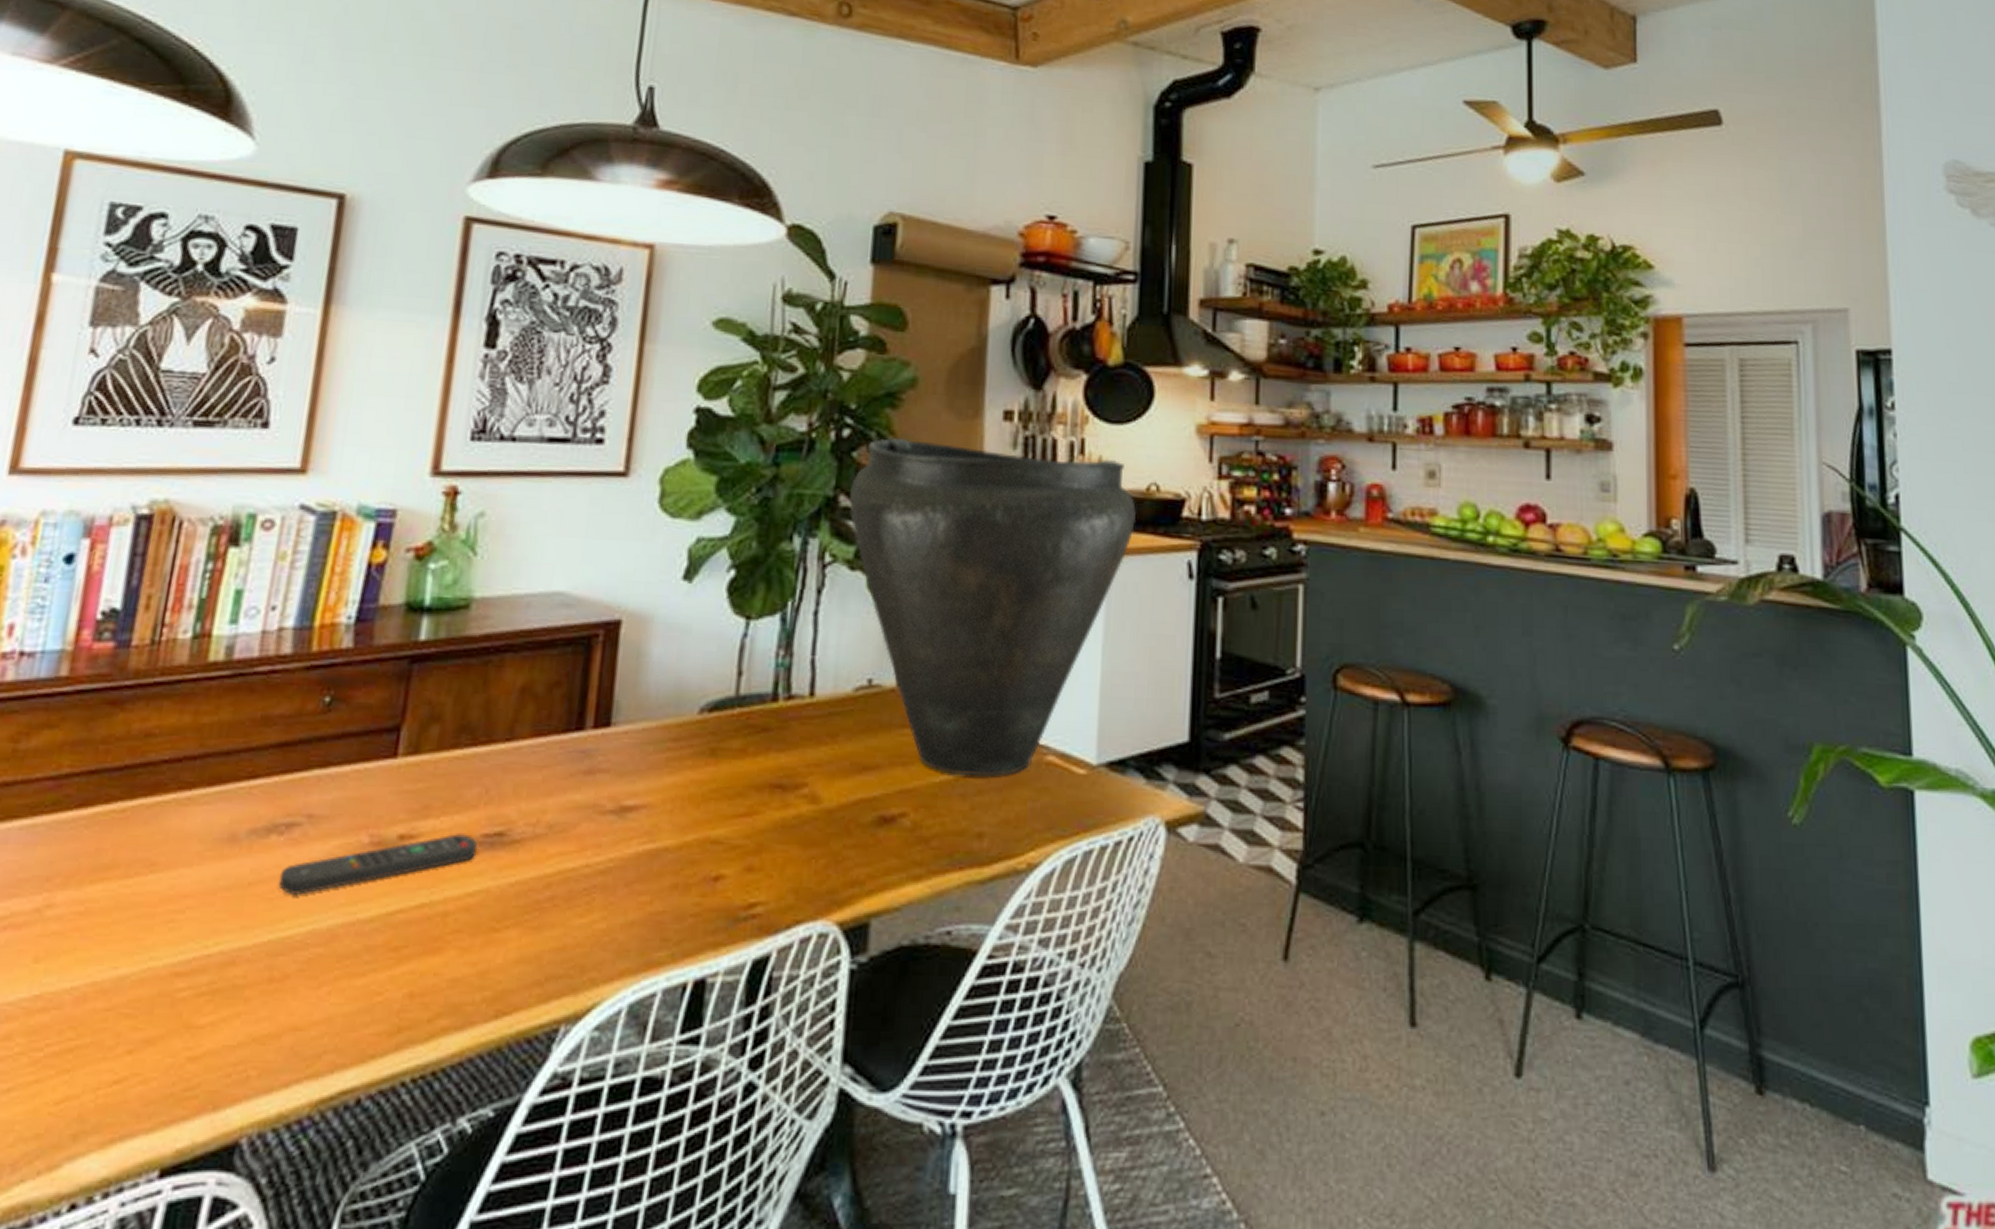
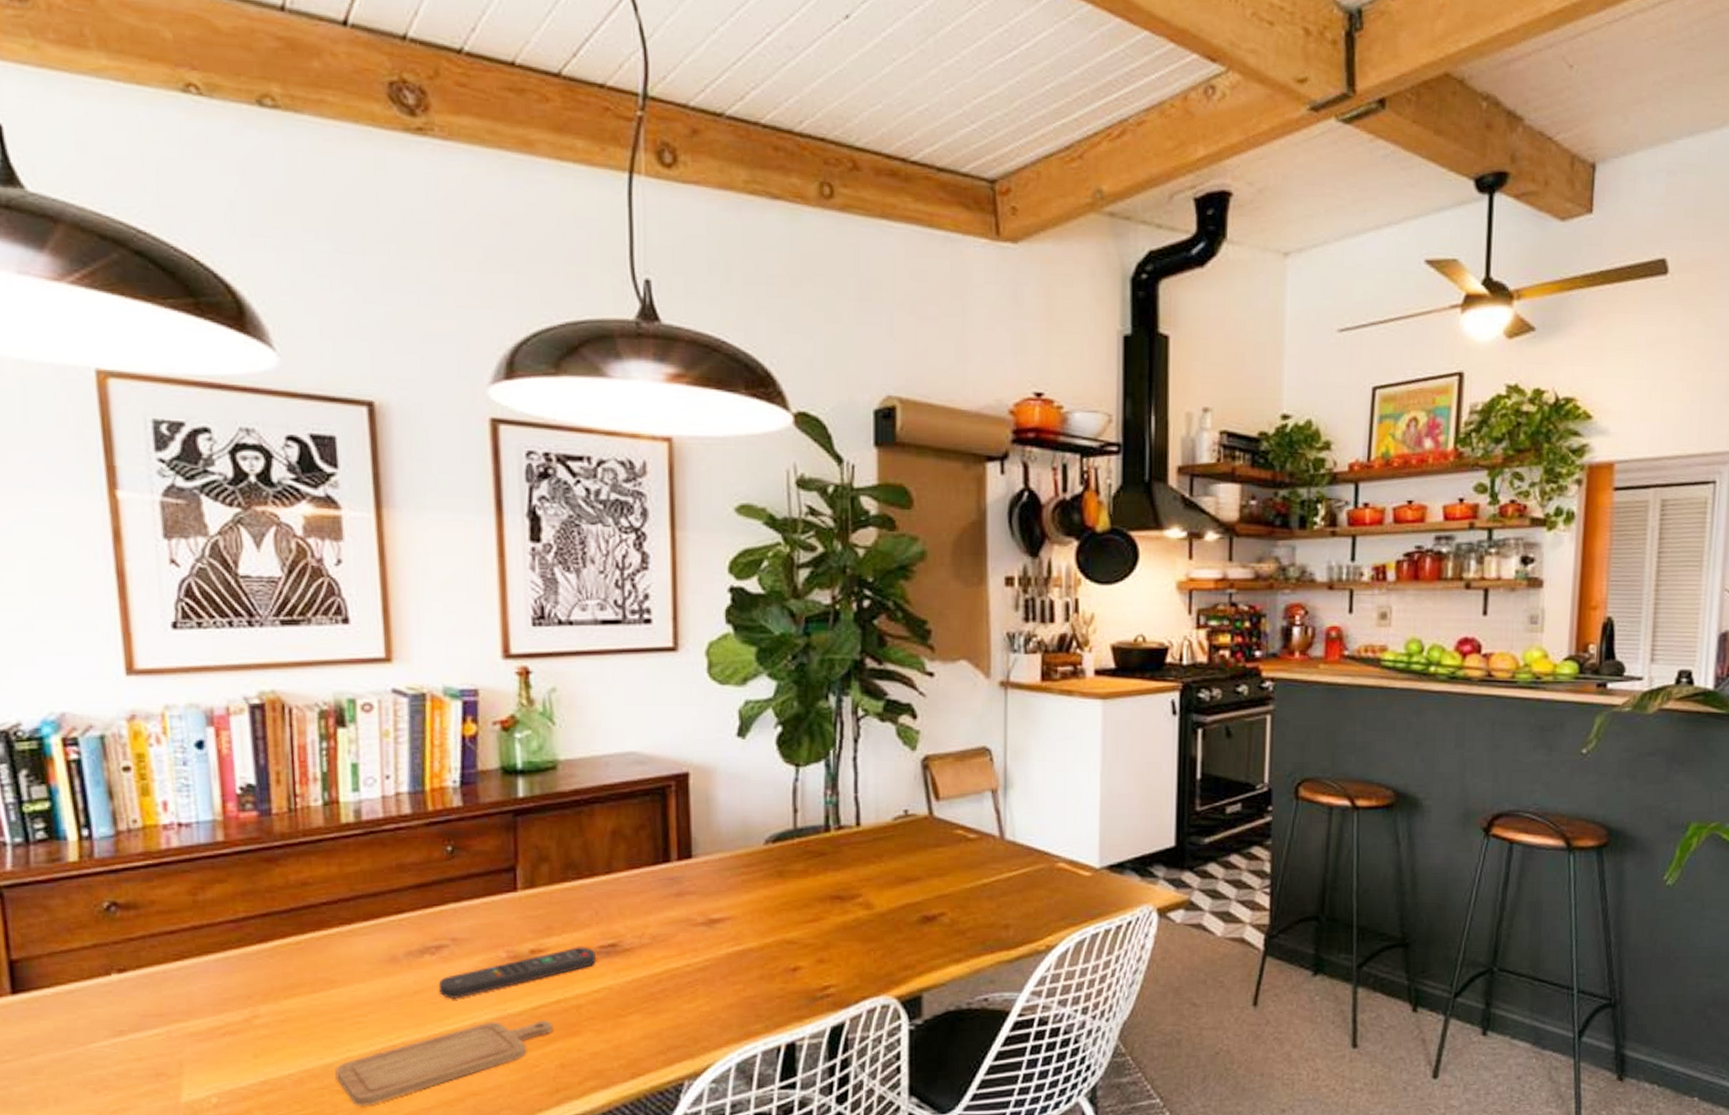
chopping board: none [127,929,409,1038] -> present [335,1020,552,1106]
vase: present [848,437,1136,777] -> none [874,605,1125,882]

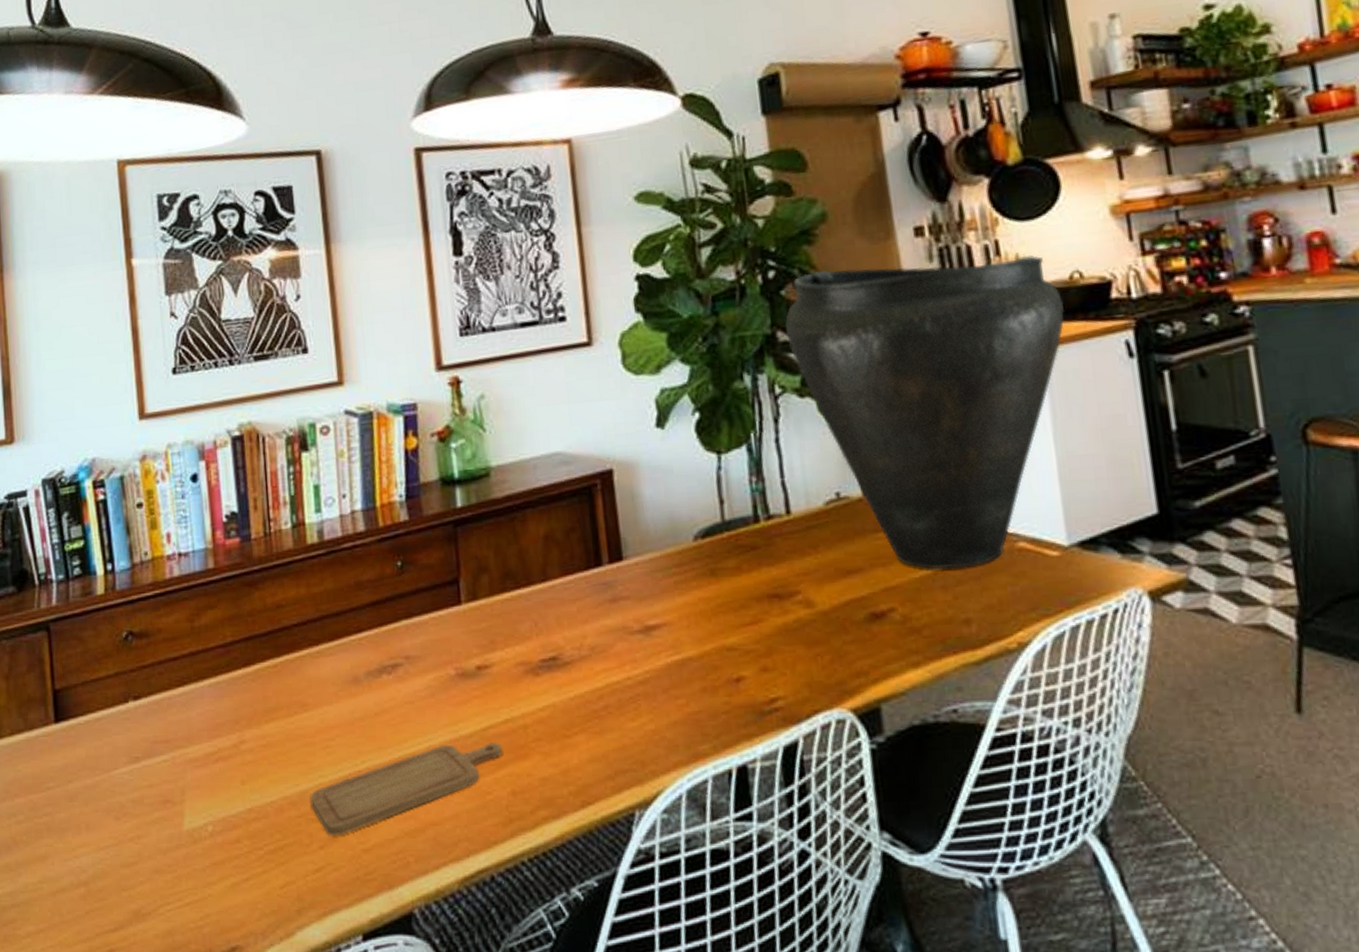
remote control: present [438,947,596,999] -> none [395,661,538,720]
vase: none [874,605,1125,882] -> present [785,255,1065,570]

